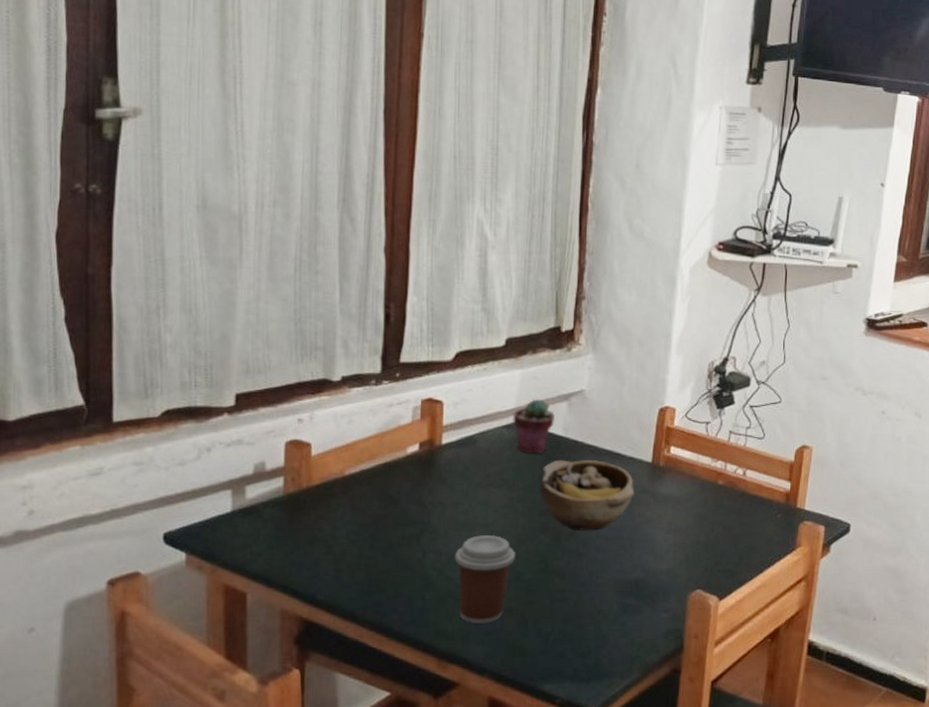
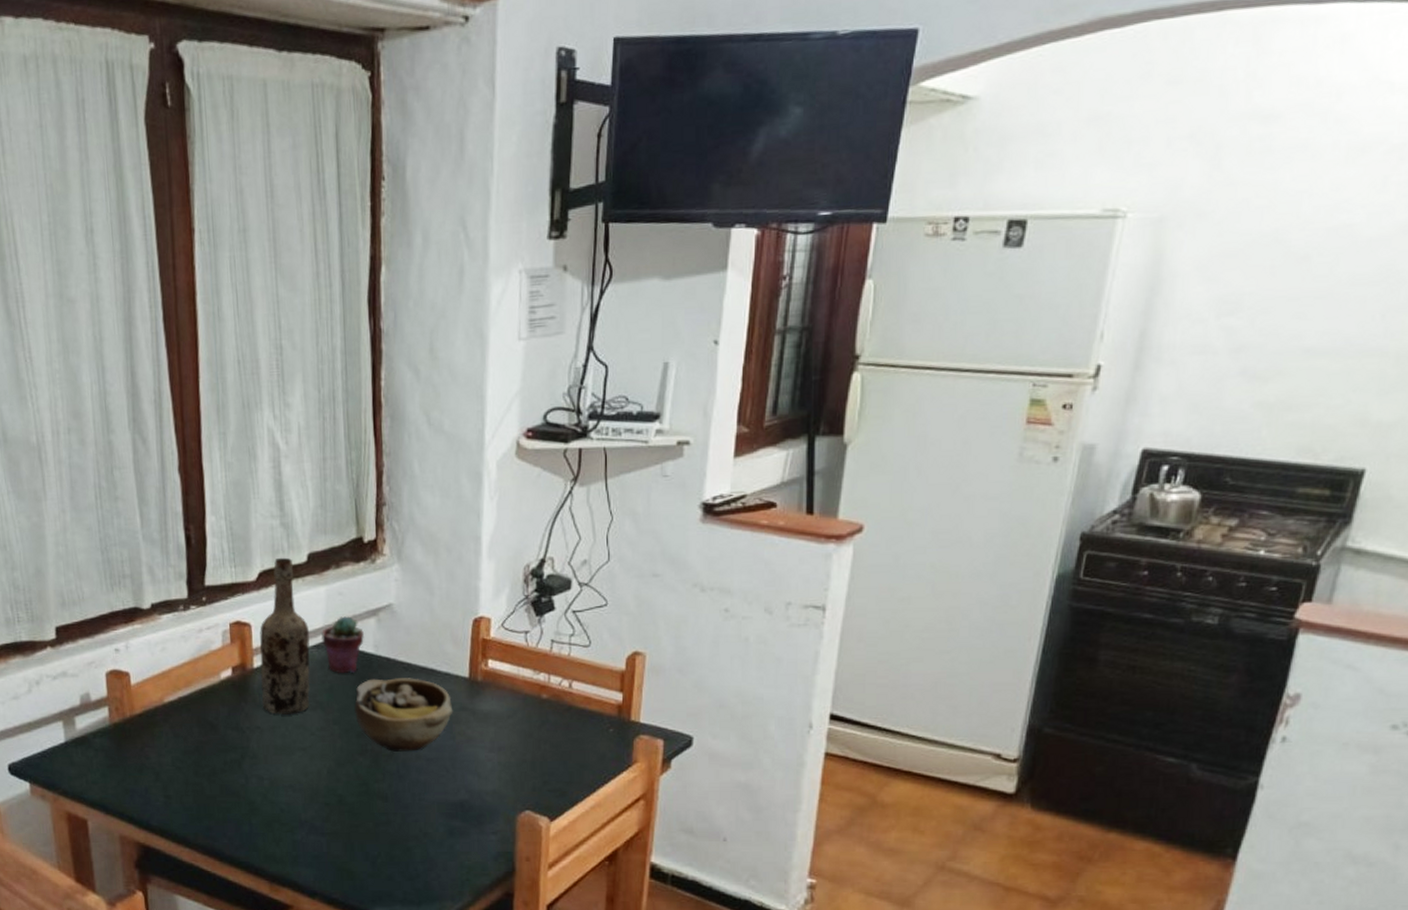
wine bottle: none [447,340,501,491] -> present [259,557,311,715]
coffee cup: present [454,535,516,623] -> none [276,759,337,847]

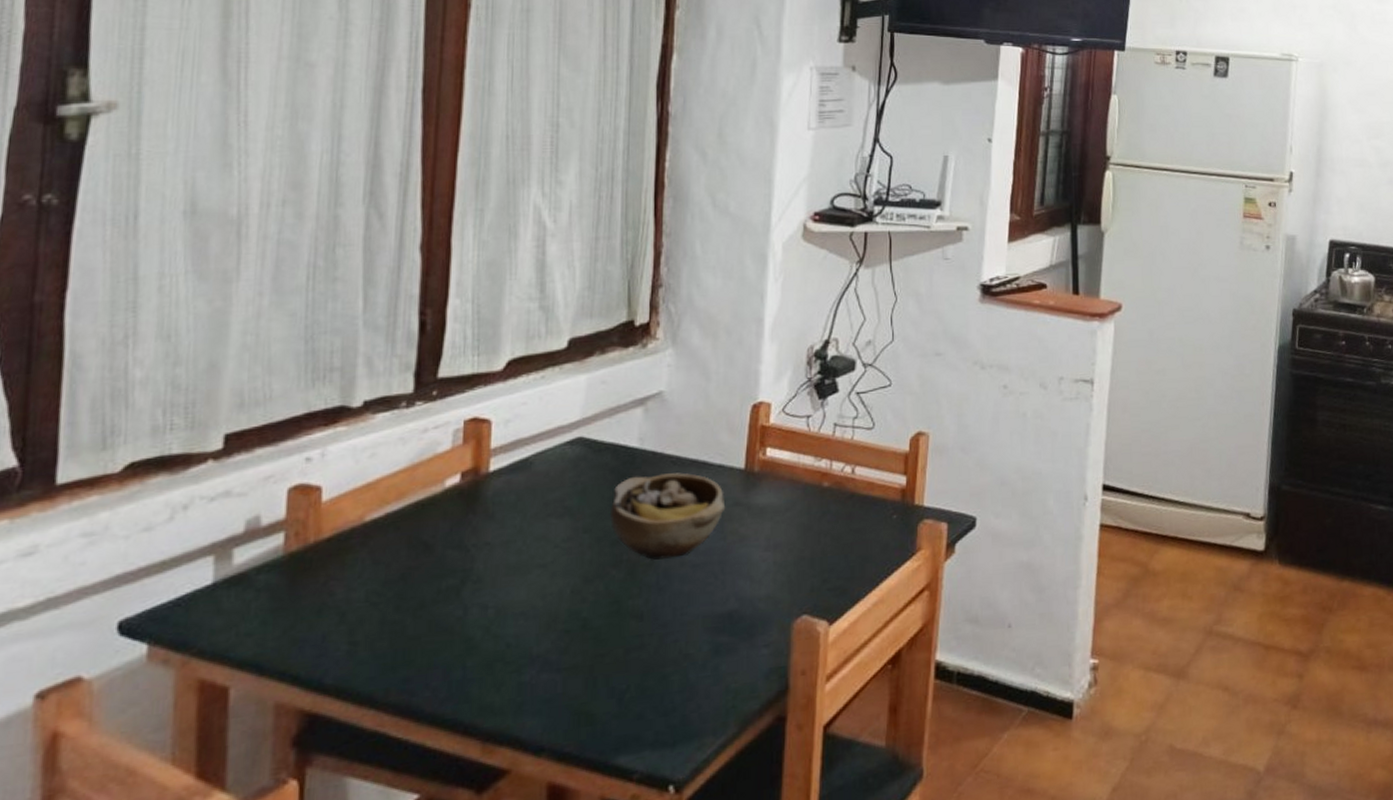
wine bottle: present [259,557,311,715] -> none [495,343,562,526]
potted succulent: present [321,616,364,674] -> none [576,407,628,473]

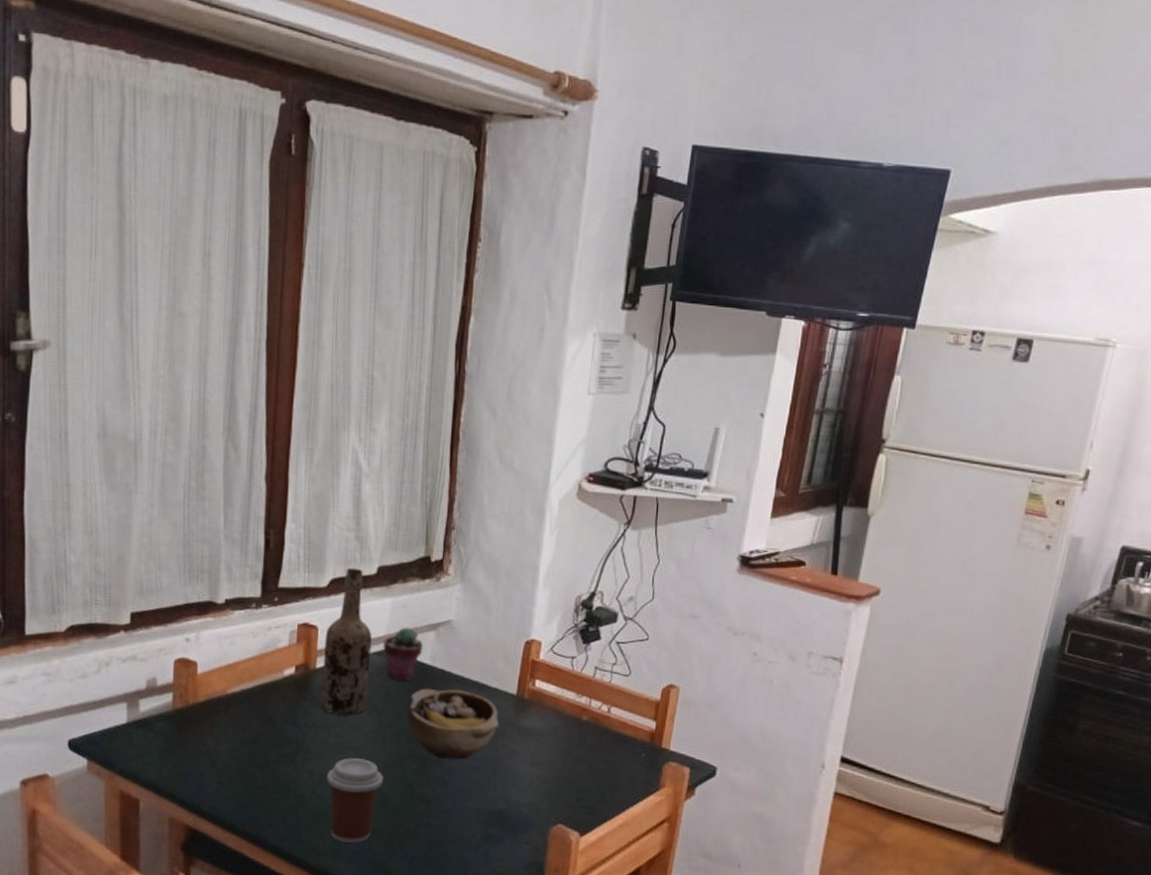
wine bottle: none [495,343,562,526] -> present [320,568,372,715]
coffee cup: none [504,576,582,691] -> present [326,758,384,843]
potted succulent: none [576,407,628,473] -> present [382,627,423,681]

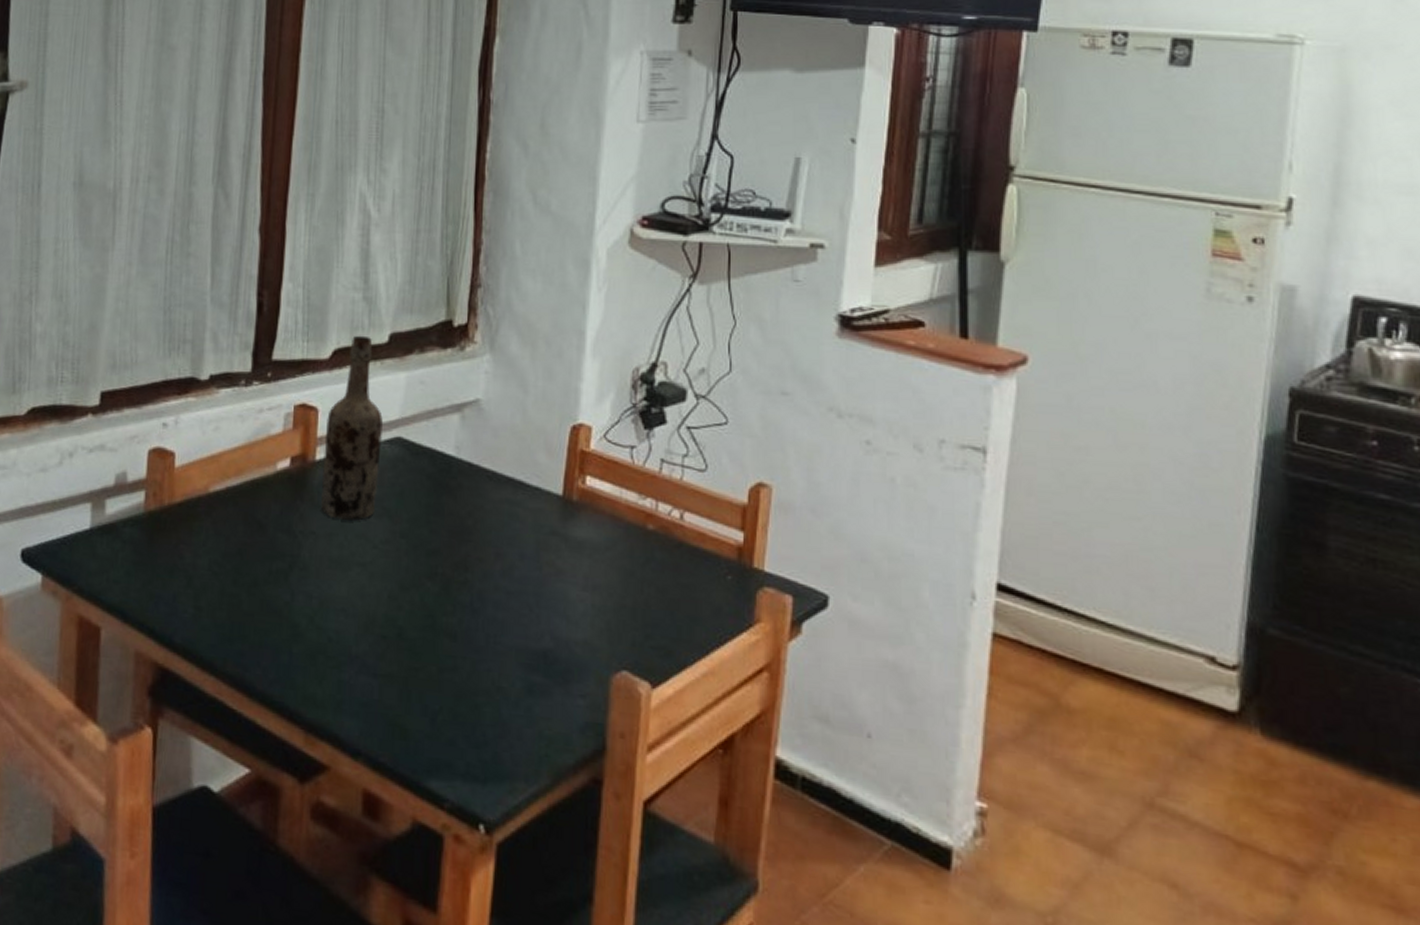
coffee cup: present [326,758,384,843] -> none [327,576,398,691]
potted succulent: present [382,627,423,681] -> none [395,409,445,477]
bowl: present [407,688,499,760] -> none [426,486,542,581]

